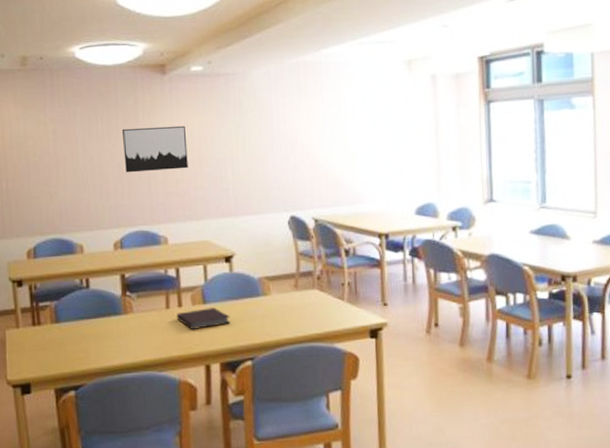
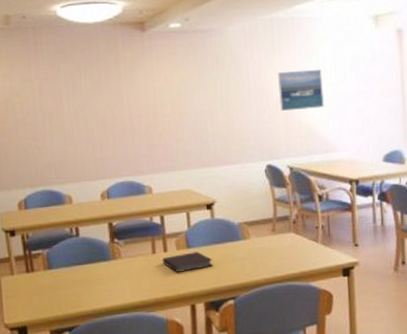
wall art: present [123,125,188,173] -> none [105,80,169,127]
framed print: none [303,115,353,159] -> present [277,69,325,111]

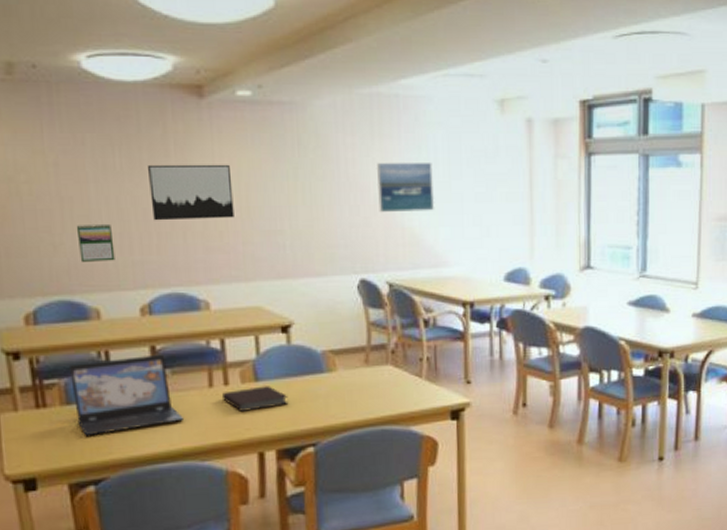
laptop: none [49,229,135,294] -> present [68,354,185,437]
calendar: none [54,130,82,160] -> present [76,223,115,262]
wall art: none [105,80,169,127] -> present [148,164,234,221]

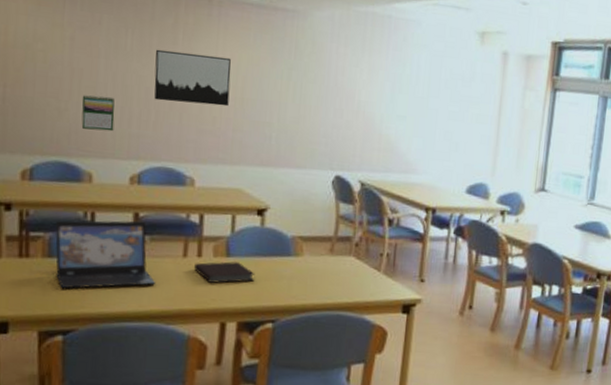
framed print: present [376,162,435,212] -> none [361,73,414,123]

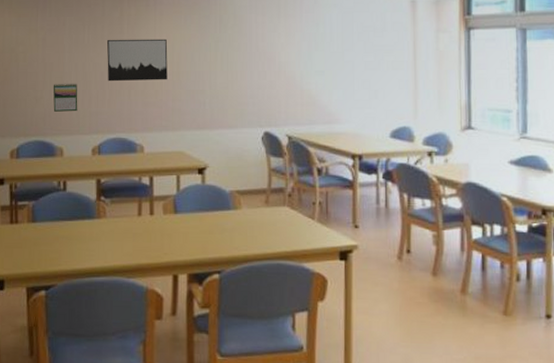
laptop: present [55,220,156,289] -> none [36,186,118,249]
notebook: present [194,261,255,283] -> none [148,218,200,238]

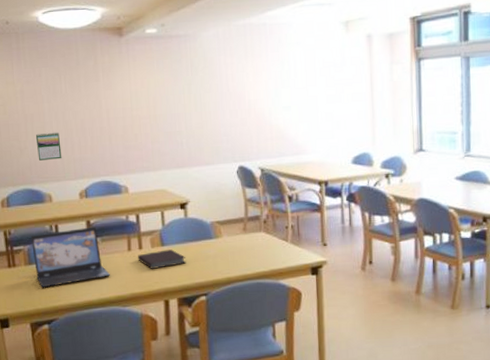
laptop: none [36,186,118,249] -> present [30,226,111,288]
wall art: present [107,39,168,82] -> none [84,84,145,129]
notebook: none [148,218,200,238] -> present [138,249,186,269]

